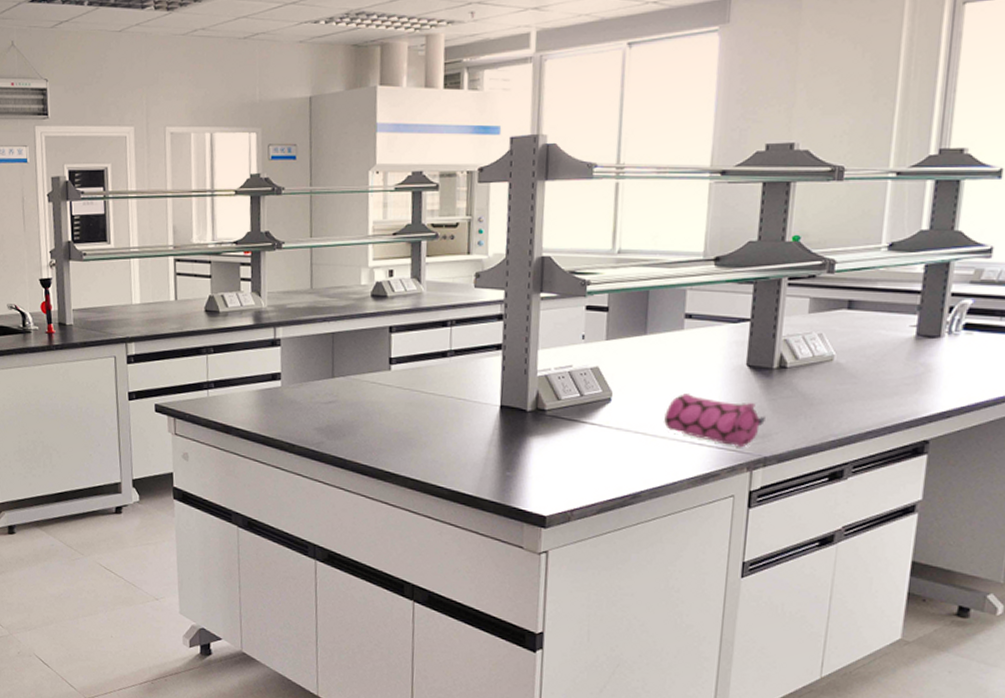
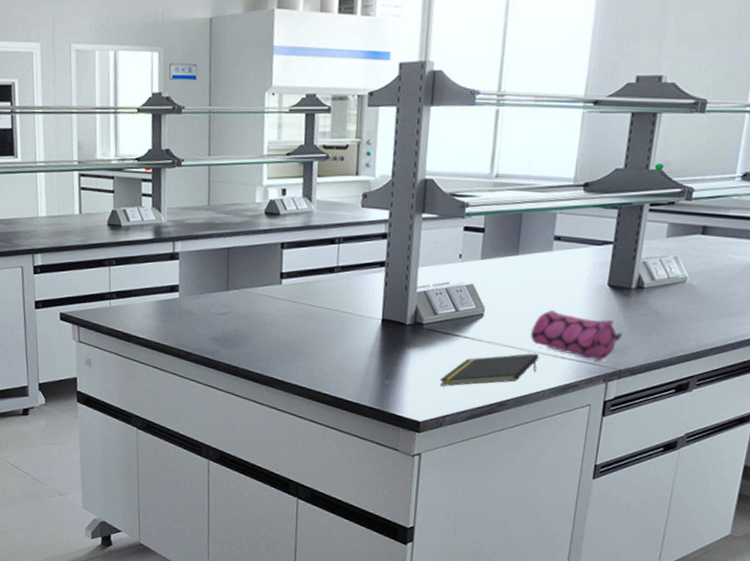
notepad: none [566,440,675,477] -> present [440,353,539,386]

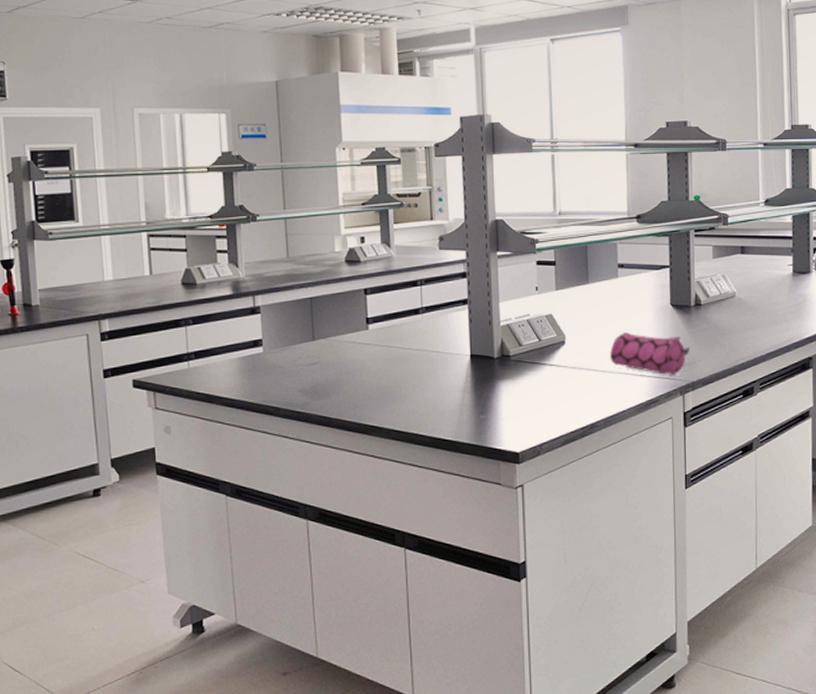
notepad: present [440,353,539,386] -> none [533,374,621,415]

